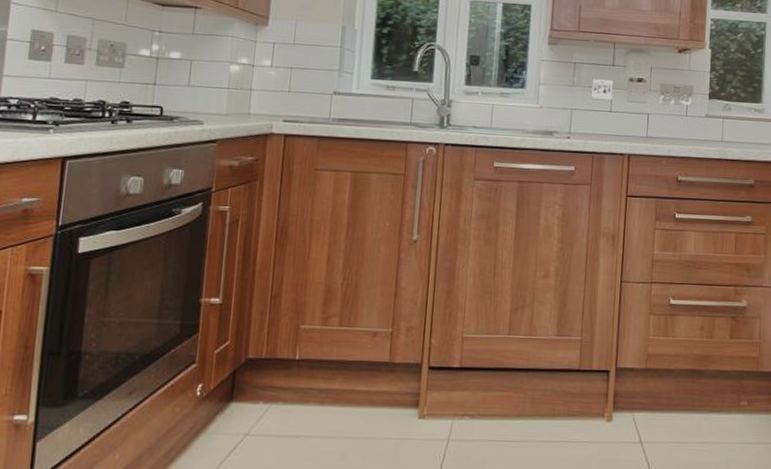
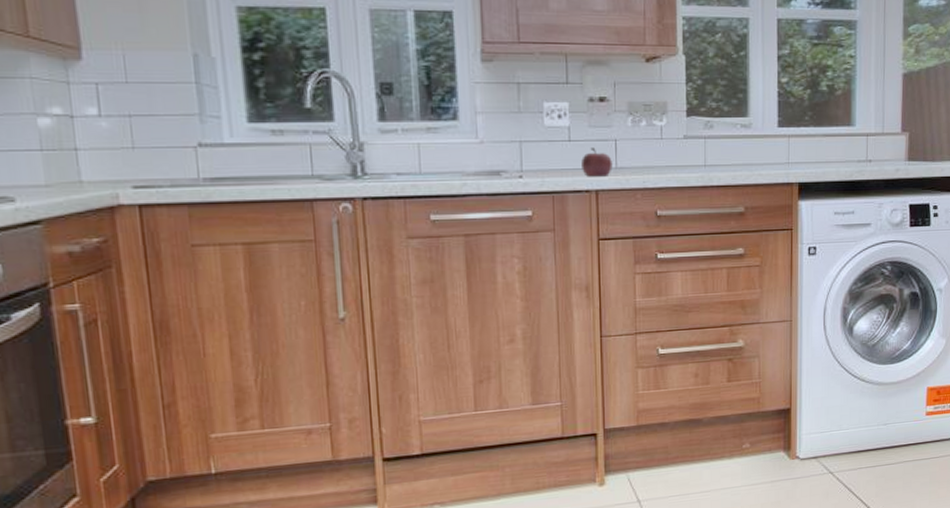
fruit: none [618,118,644,144] -> present [581,147,613,178]

